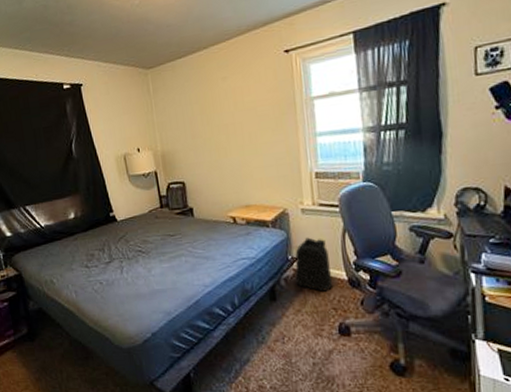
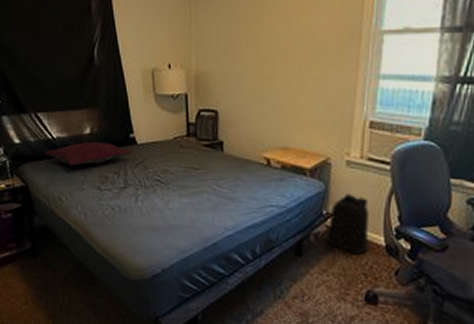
pillow: none [35,223,113,250] -> present [45,141,132,166]

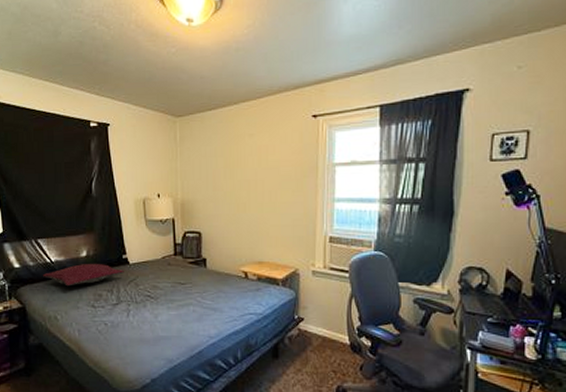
backpack: present [326,193,369,255] -> none [299,299,335,354]

